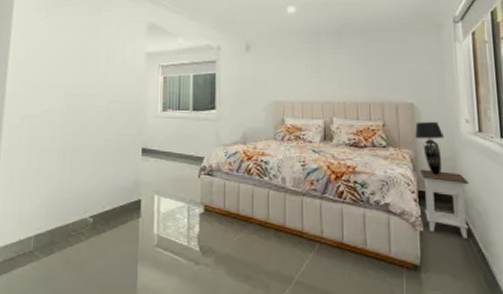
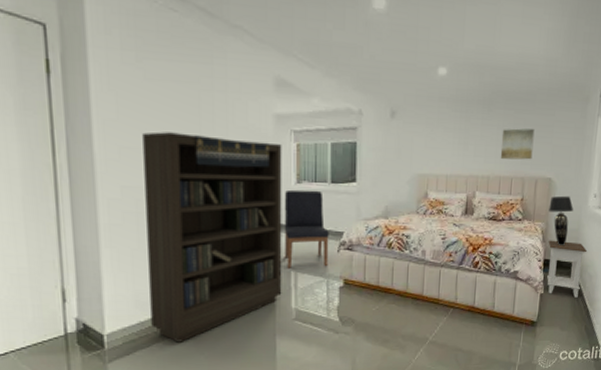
bookcase: none [29,70,151,263] -> present [142,131,282,343]
chair: none [150,117,190,192] -> present [284,189,329,268]
wall art: none [354,55,389,86] -> present [500,128,535,160]

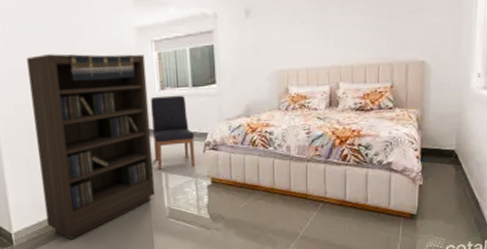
wall art: present [500,128,535,160] -> none [364,9,402,46]
nightstand: present [547,240,588,298] -> none [425,127,473,188]
table lamp: present [549,195,573,245] -> none [423,78,453,132]

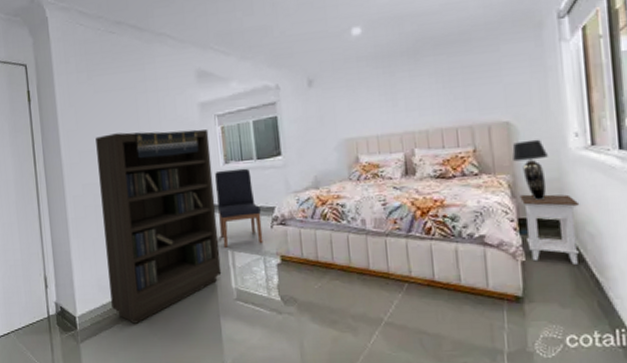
table lamp: none [423,78,453,132] -> present [512,139,548,200]
nightstand: none [425,127,473,188] -> present [520,194,580,264]

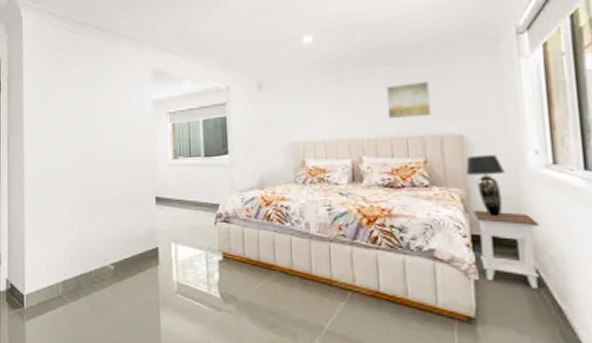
bookcase: present [95,129,222,324] -> none [55,124,164,307]
chair: present [215,168,263,248] -> none [163,164,206,240]
wall art: none [435,69,479,109] -> present [386,80,431,118]

